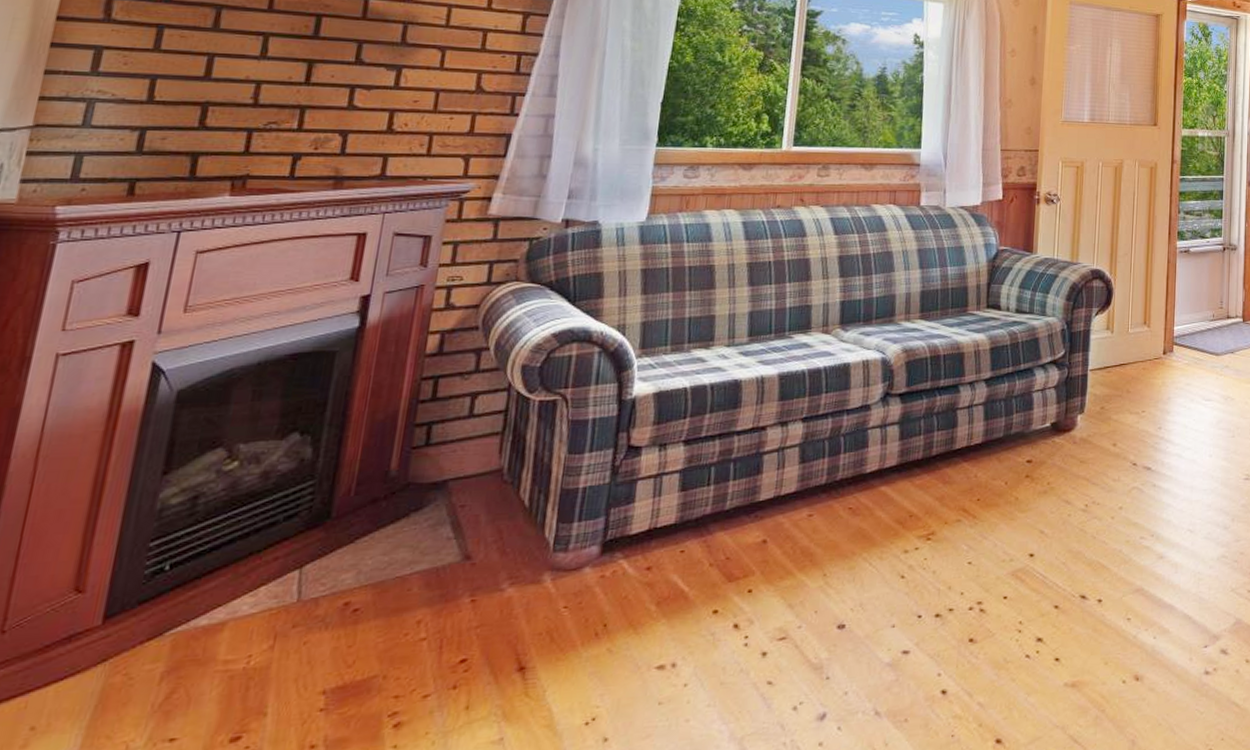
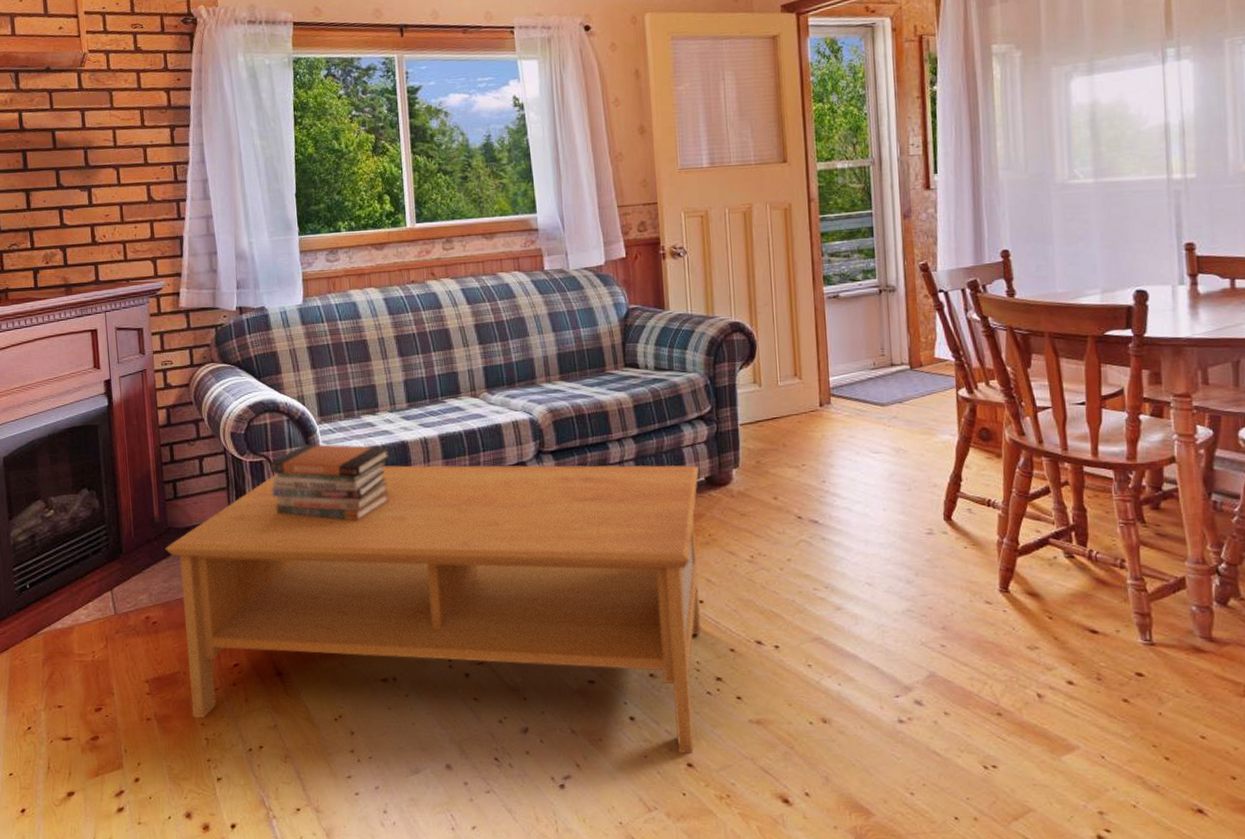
coffee table: none [382,407,1047,739] -> present [165,464,701,753]
book stack: none [560,380,719,473] -> present [270,444,391,521]

